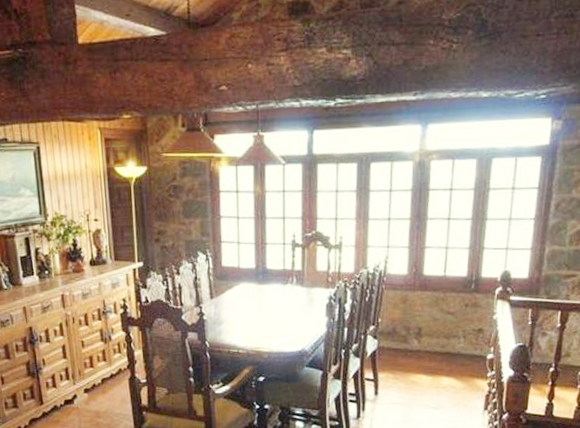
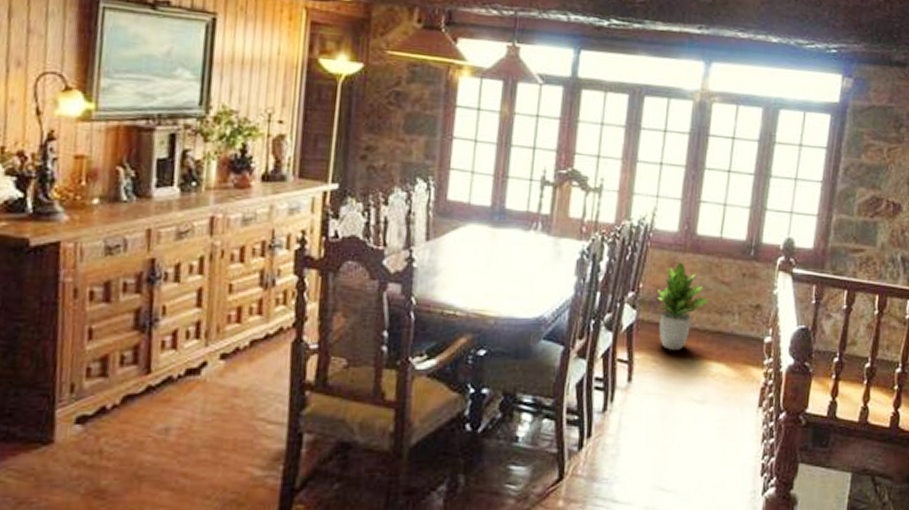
potted plant: none [394,299,437,369] -> present [657,262,708,350]

